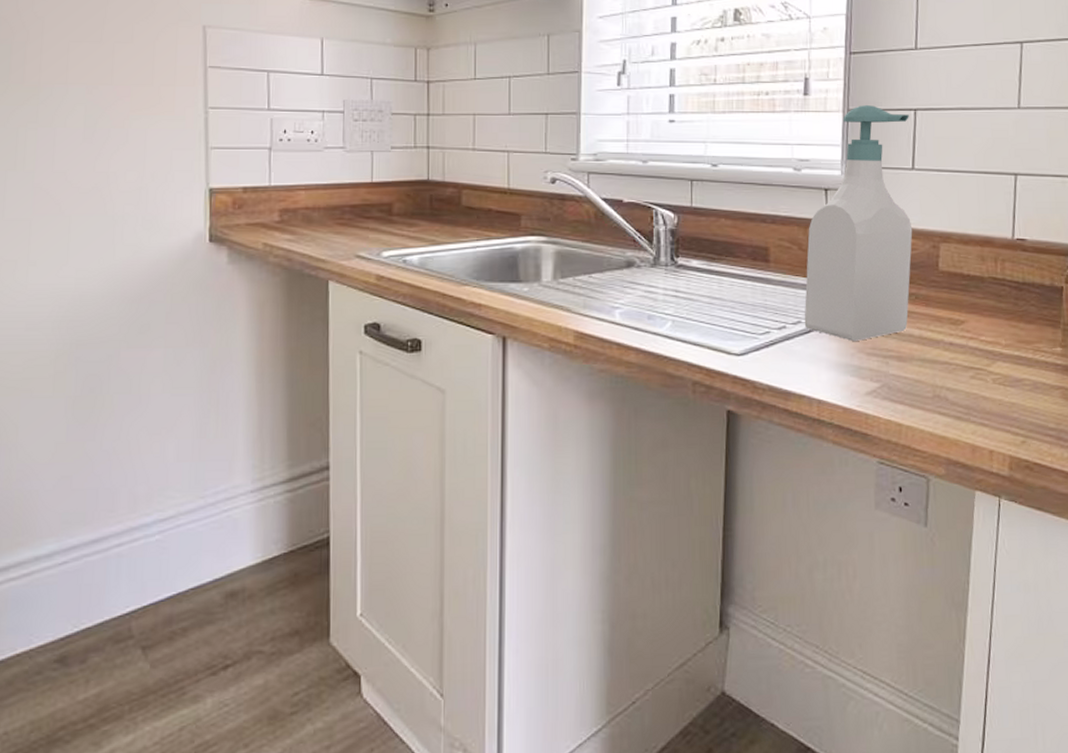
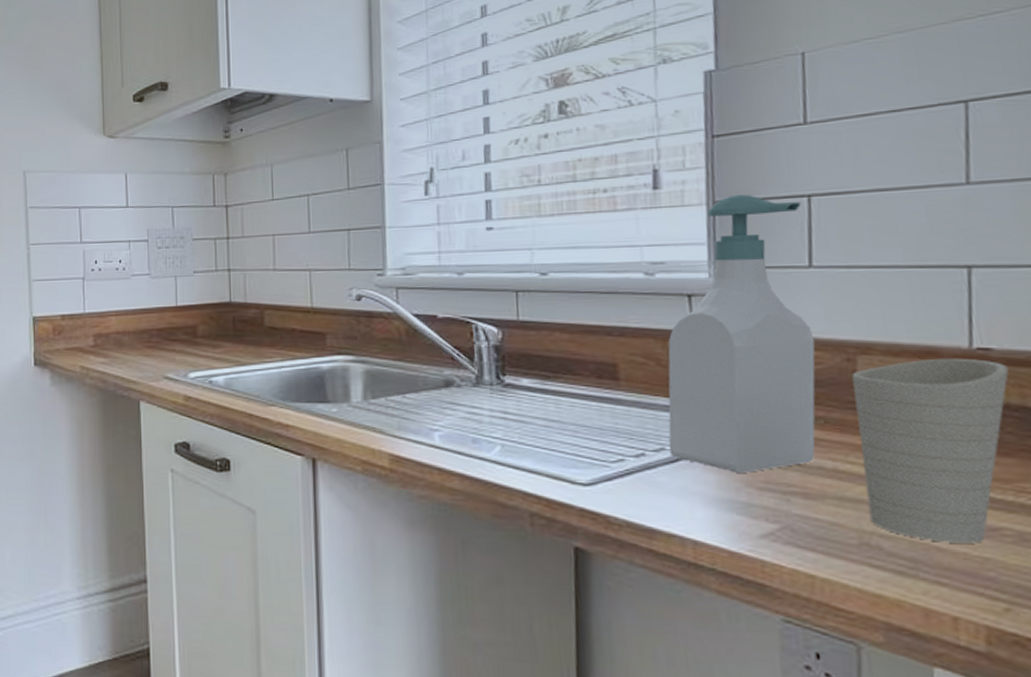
cup: none [936,246,1036,392] -> present [852,358,1010,544]

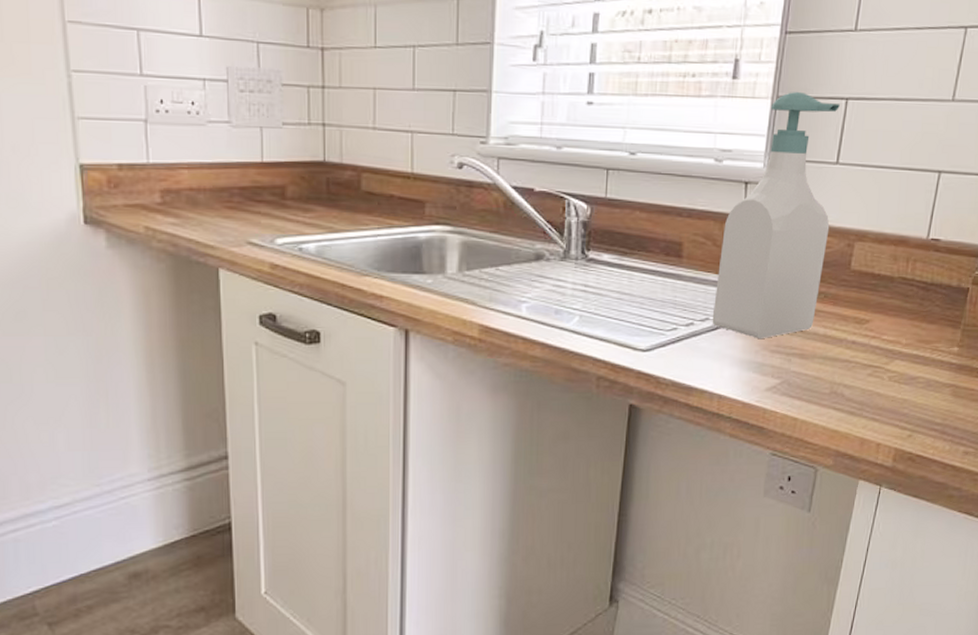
cup: present [852,358,1010,544] -> none [840,246,947,389]

